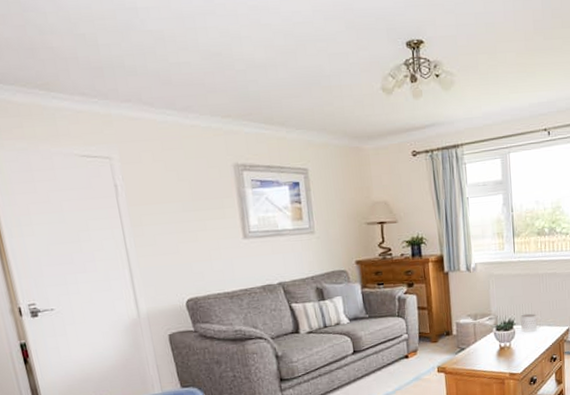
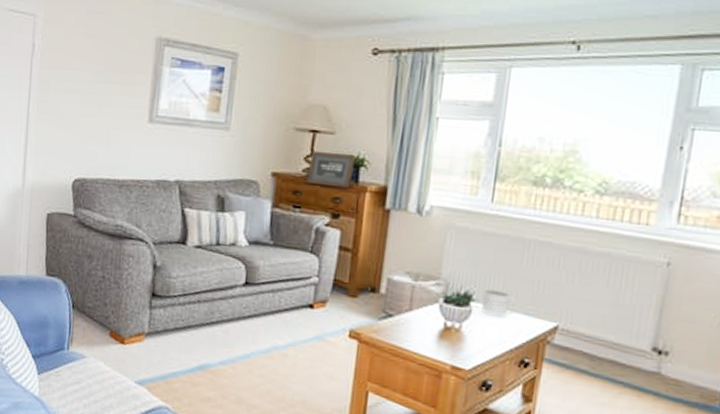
picture frame: none [382,236,417,264] -> present [306,150,355,189]

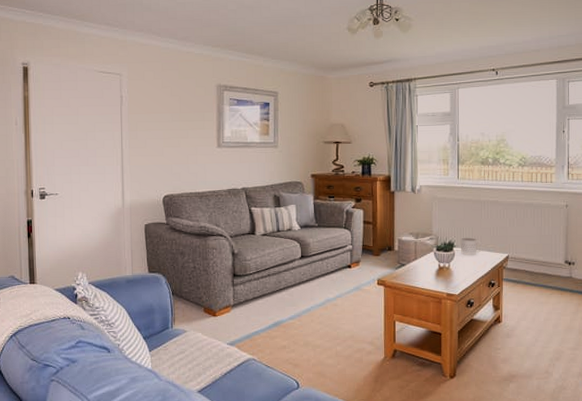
picture frame: present [306,150,355,189] -> none [336,156,367,180]

